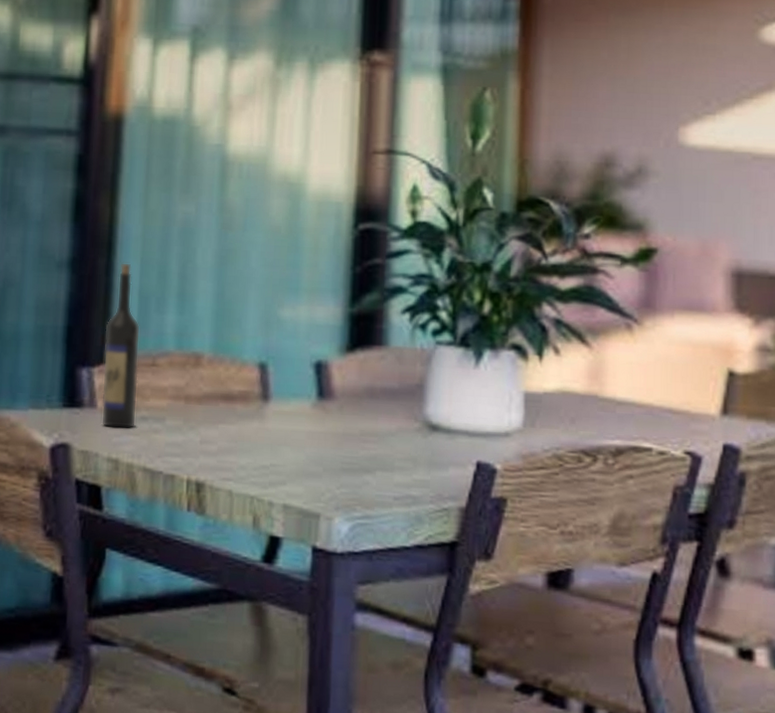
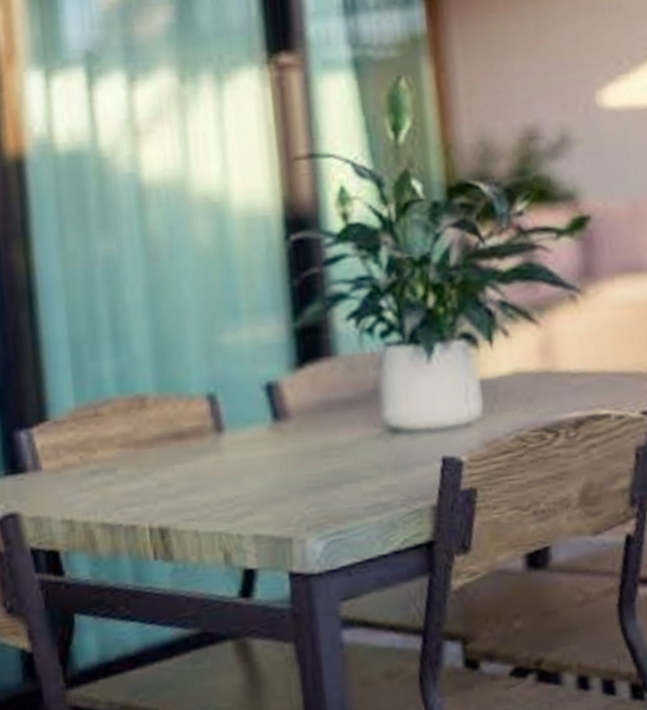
wine bottle: present [101,262,141,429] -> none [38,312,87,489]

